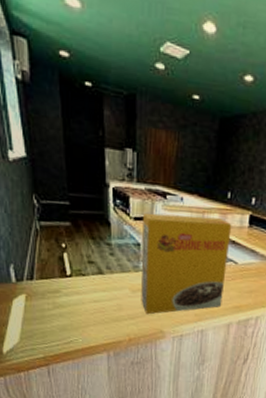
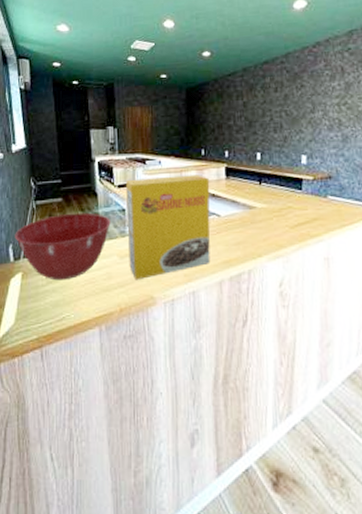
mixing bowl: none [16,240,124,307] -> present [15,212,111,281]

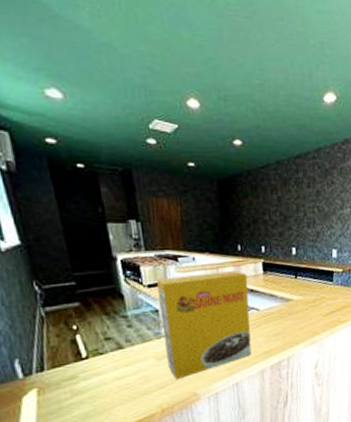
mixing bowl: present [15,212,111,281] -> none [20,316,143,392]

